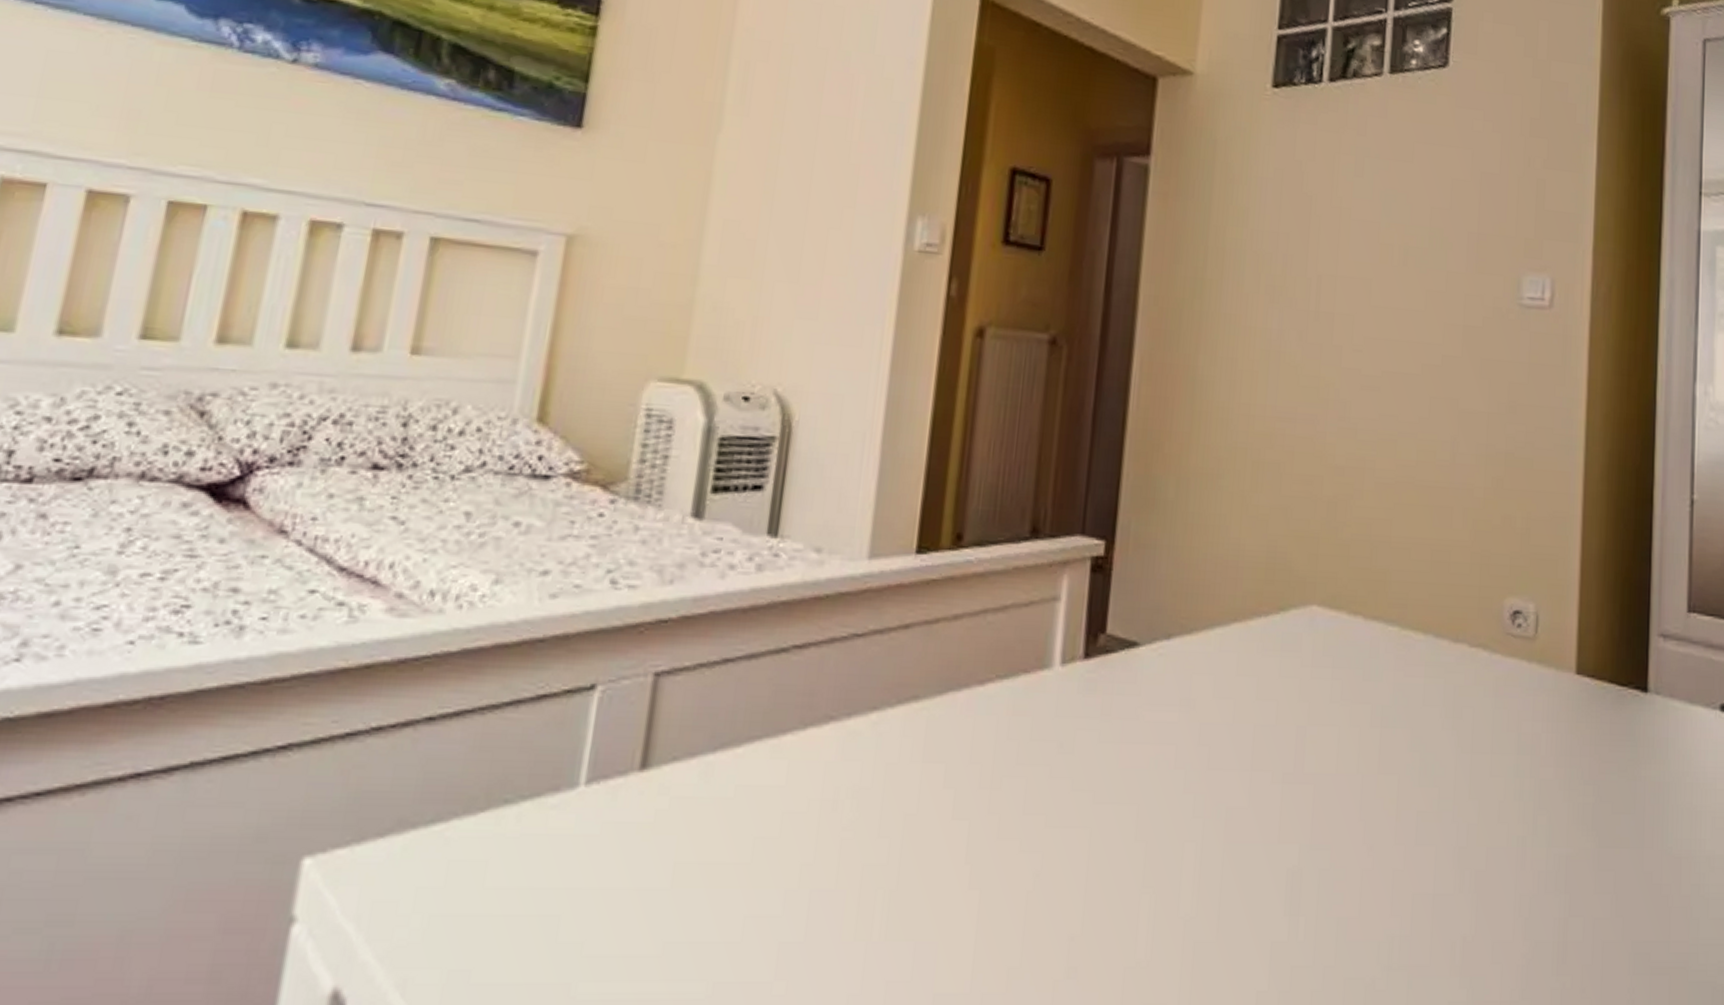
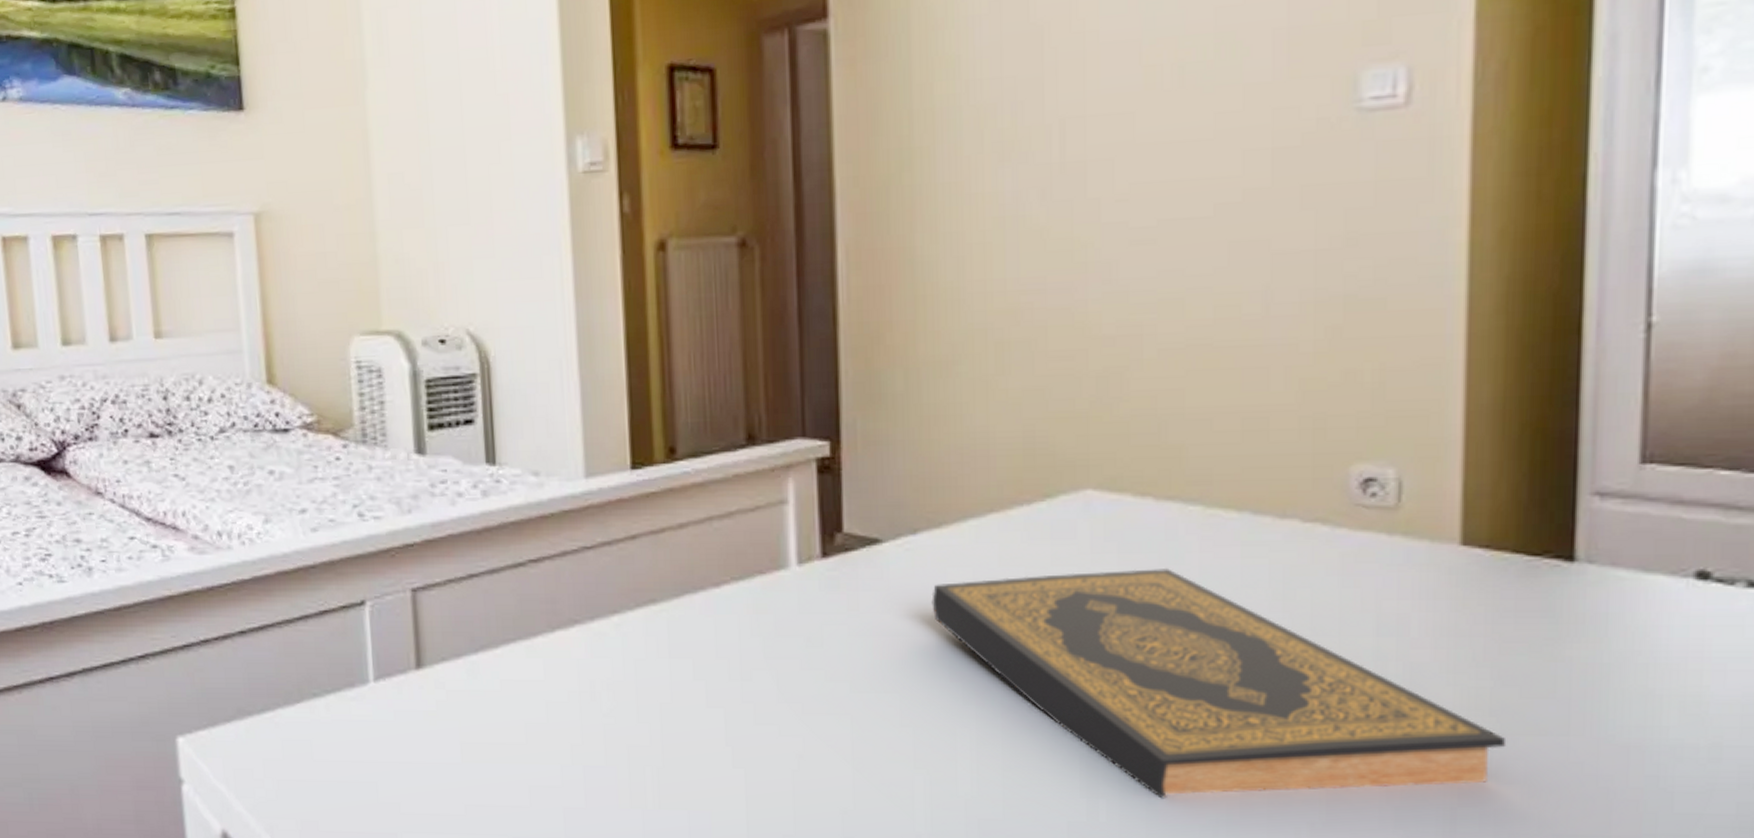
hardback book: none [1176,683,1603,915] -> present [931,569,1507,799]

